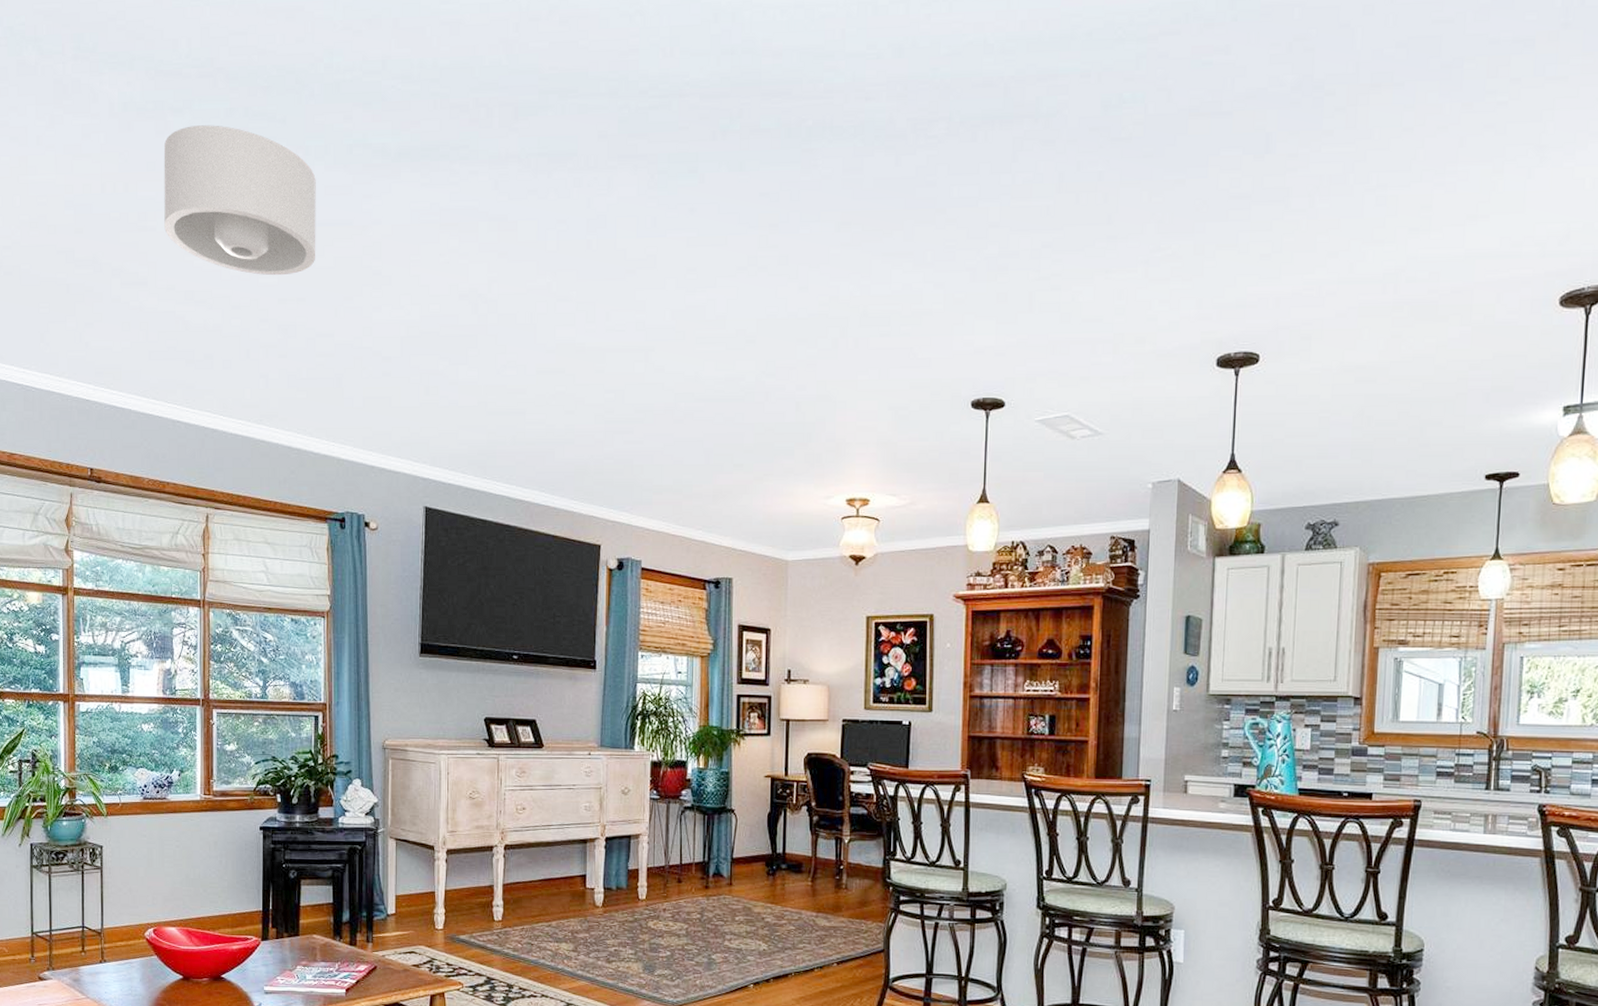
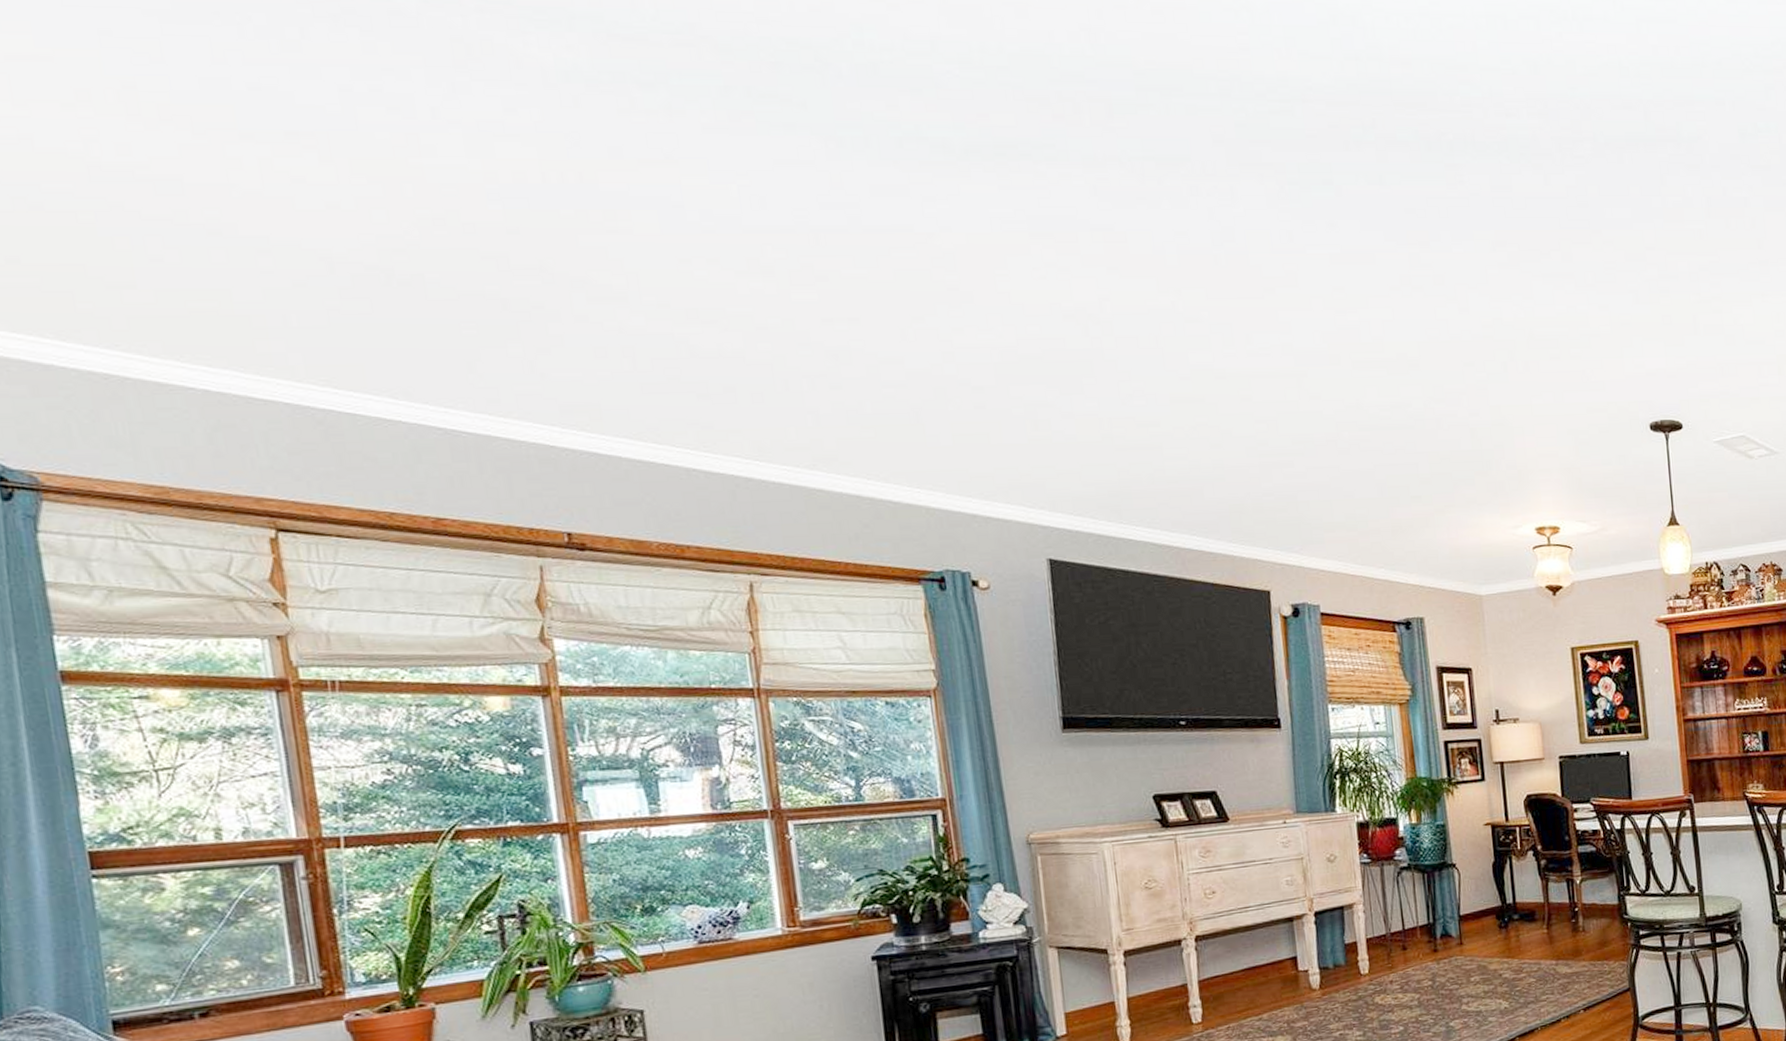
ceiling light: present [163,125,316,276] -> none [632,105,868,291]

